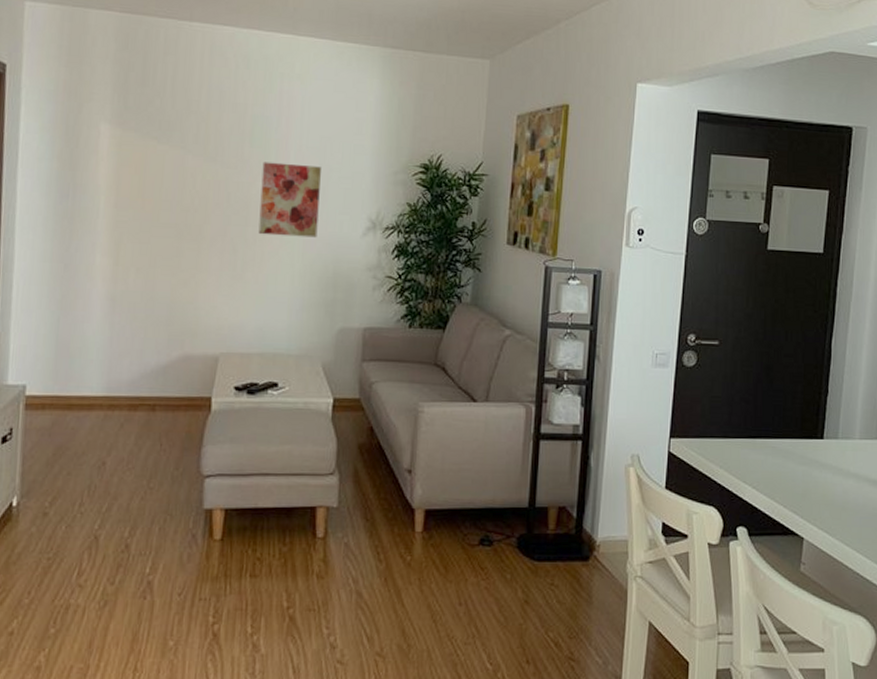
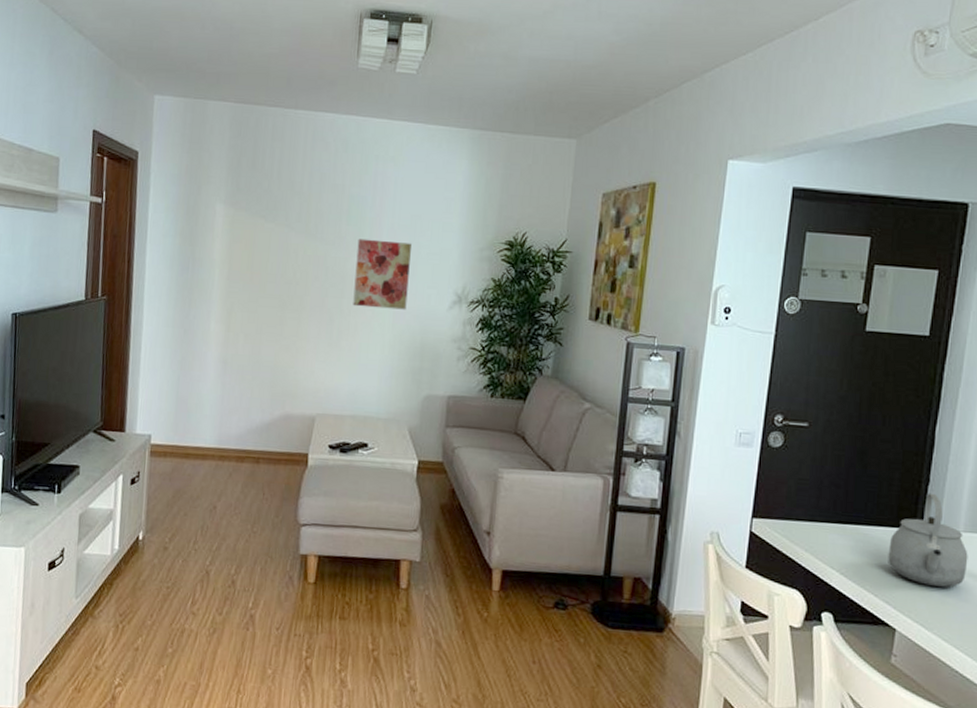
tea kettle: none [794,403,864,493] -> present [888,492,968,587]

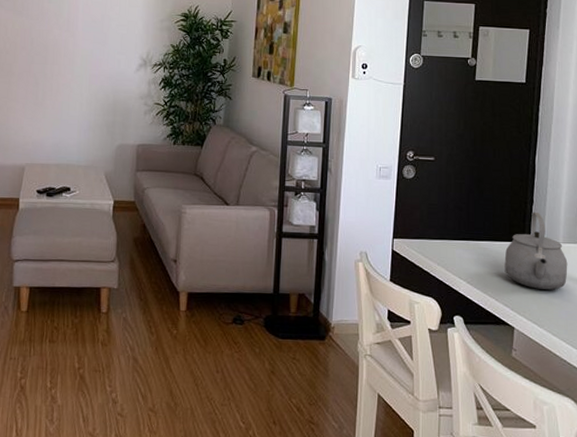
wall art: present [353,238,411,310] -> none [55,14,103,73]

